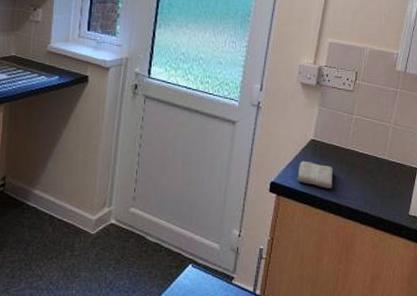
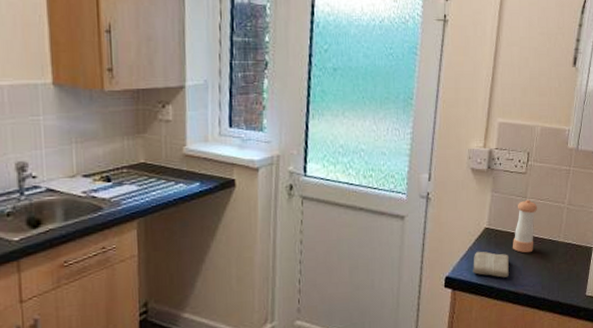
pepper shaker: none [337,116,363,167] -> present [513,199,537,253]

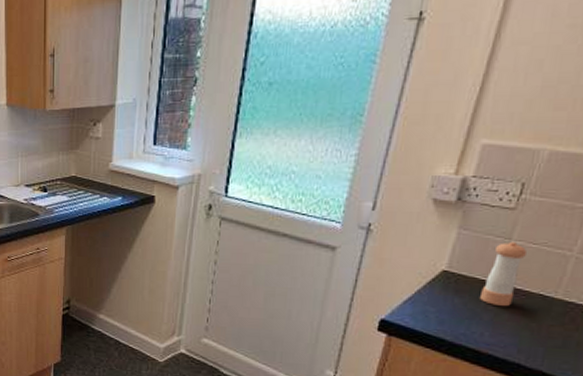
washcloth: present [473,251,510,278] -> none [418,296,474,331]

